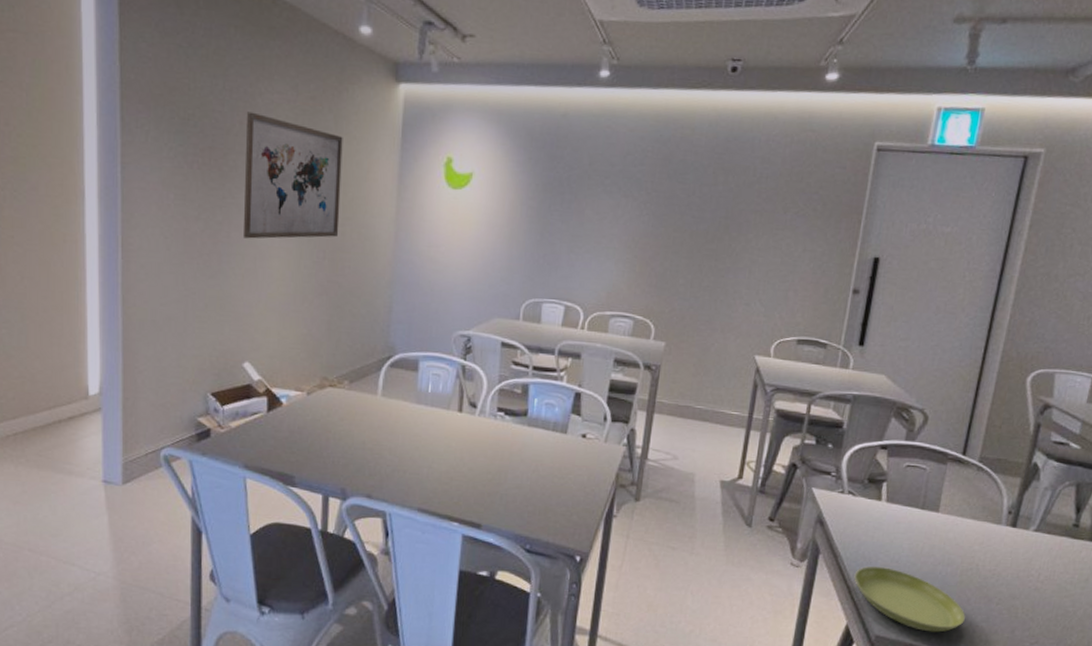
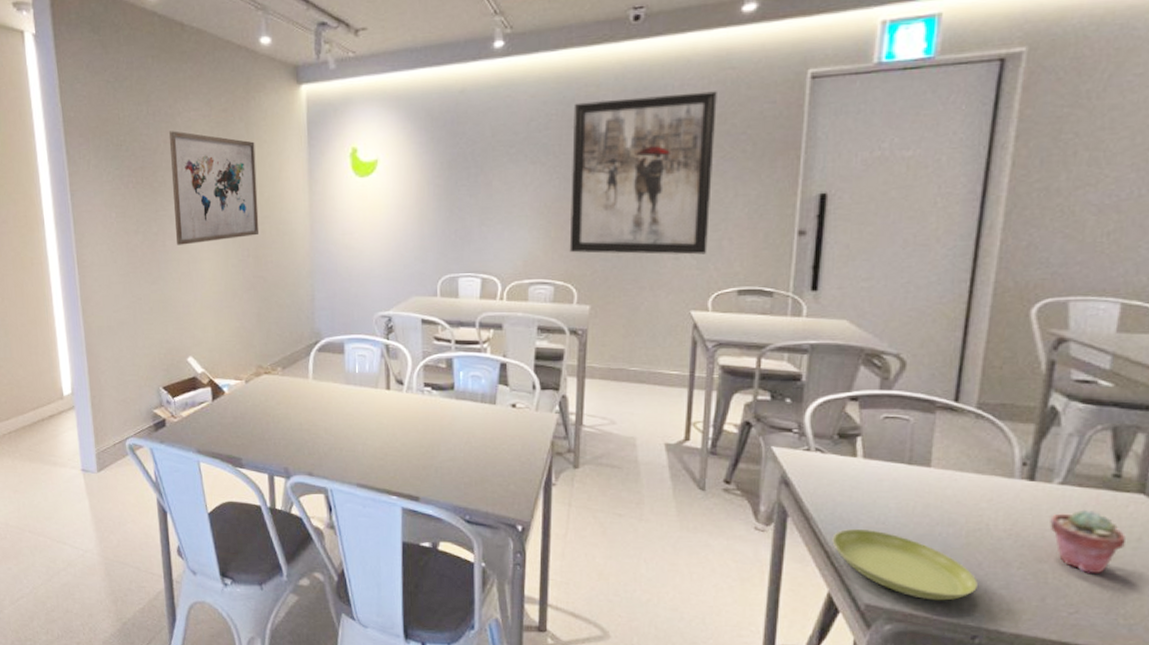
wall art: none [651,143,797,303] -> present [569,91,717,255]
potted succulent: none [1023,553,1077,610] -> present [1050,509,1126,574]

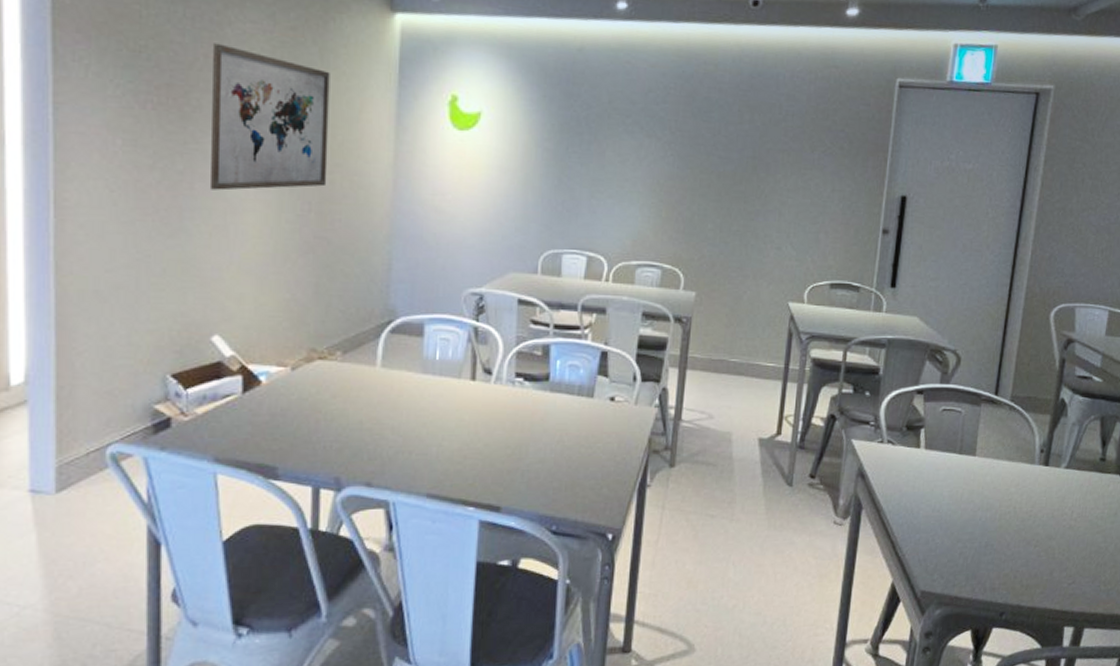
wall art: present [569,91,717,255] -> none [679,79,822,246]
saucer: present [832,529,978,601] -> none [897,518,1006,582]
potted succulent: present [1050,509,1126,574] -> none [1057,490,1107,548]

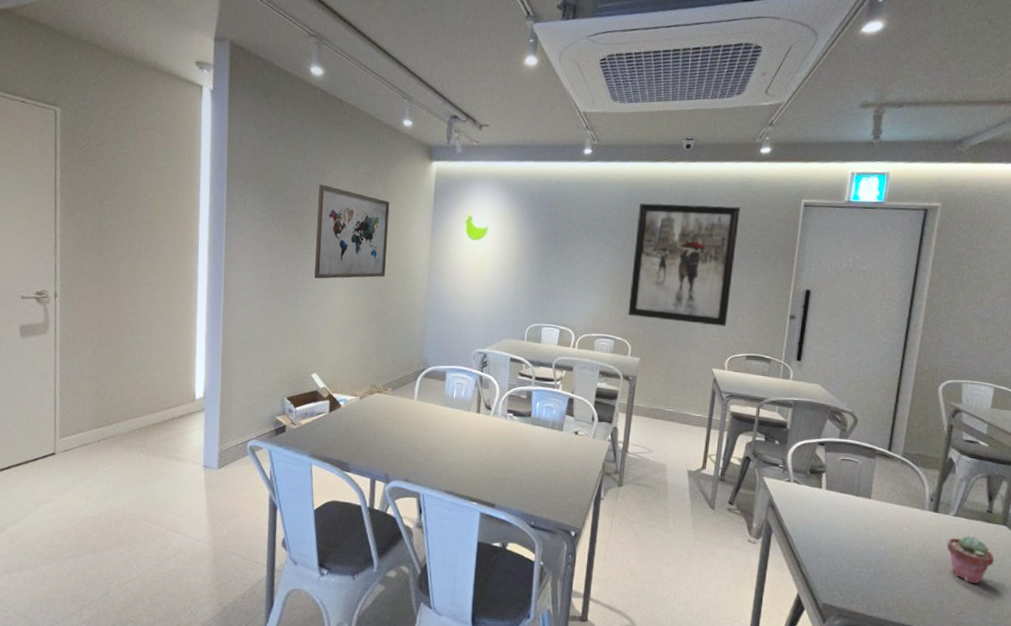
wall art: none [679,79,822,246] -> present [628,203,740,327]
potted succulent: none [1057,490,1107,548] -> present [947,535,994,584]

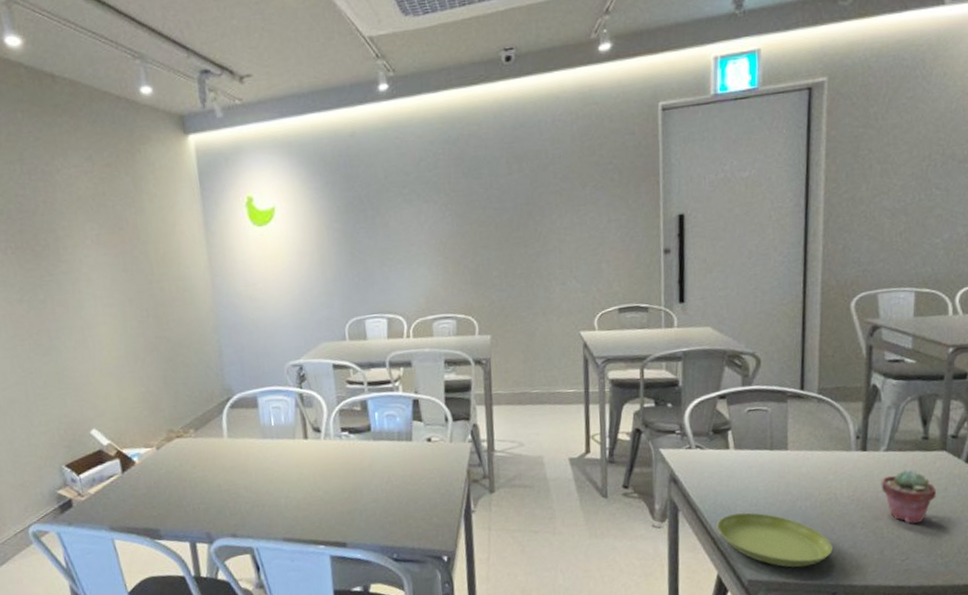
wall art: present [314,184,390,279] -> none [47,189,158,312]
wall art: present [628,203,740,327] -> none [458,125,590,286]
saucer: none [802,544,899,602] -> present [716,512,832,568]

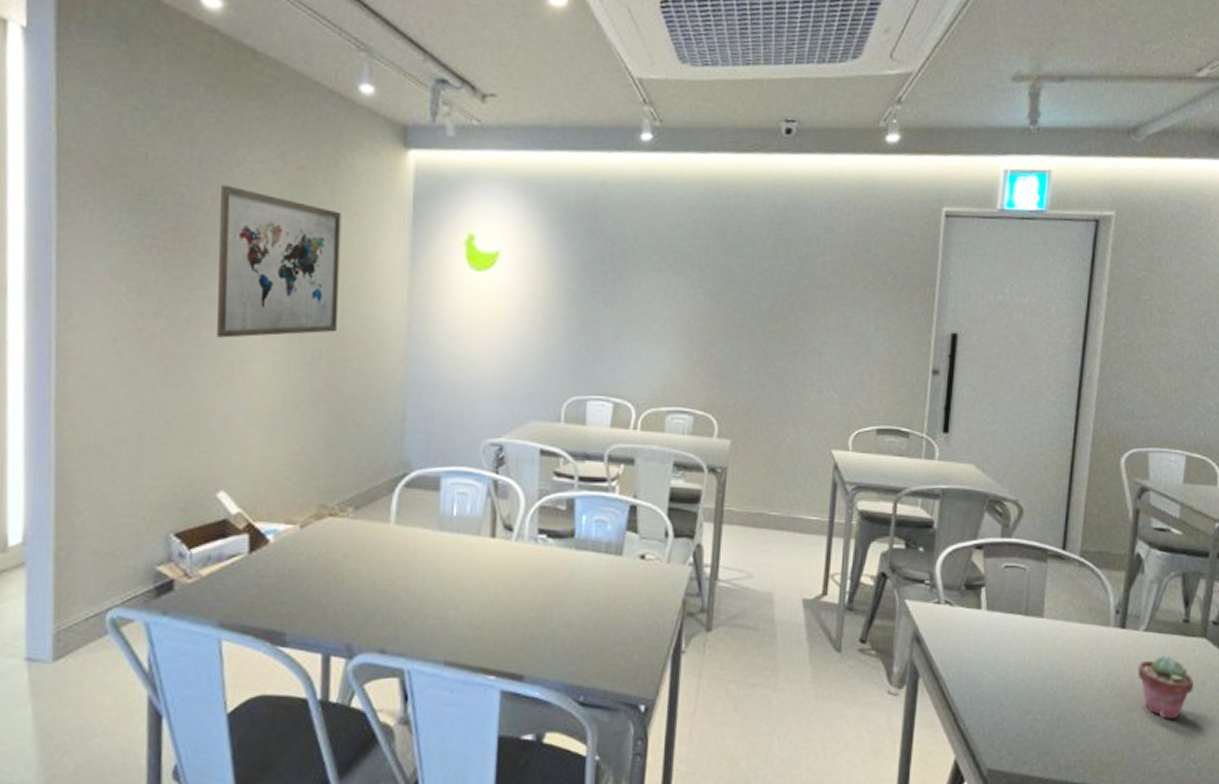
wall art: none [47,189,158,312] -> present [217,185,342,338]
saucer: present [716,512,832,568] -> none [959,687,1082,760]

